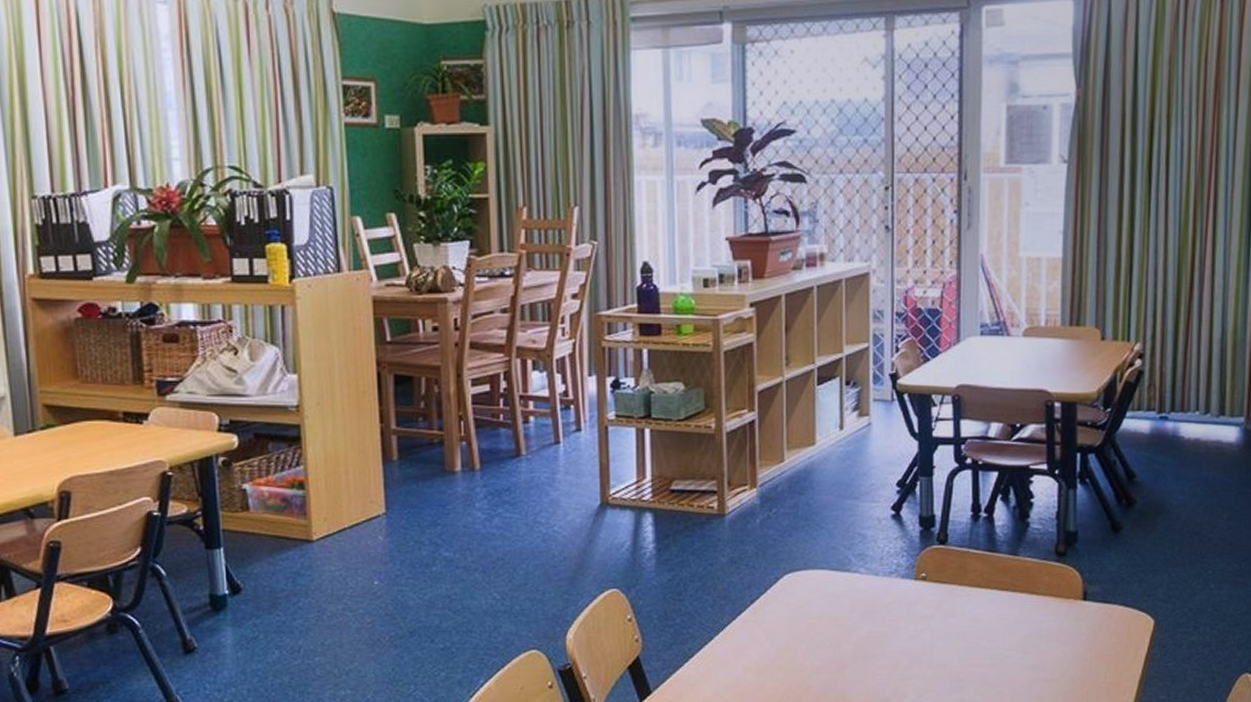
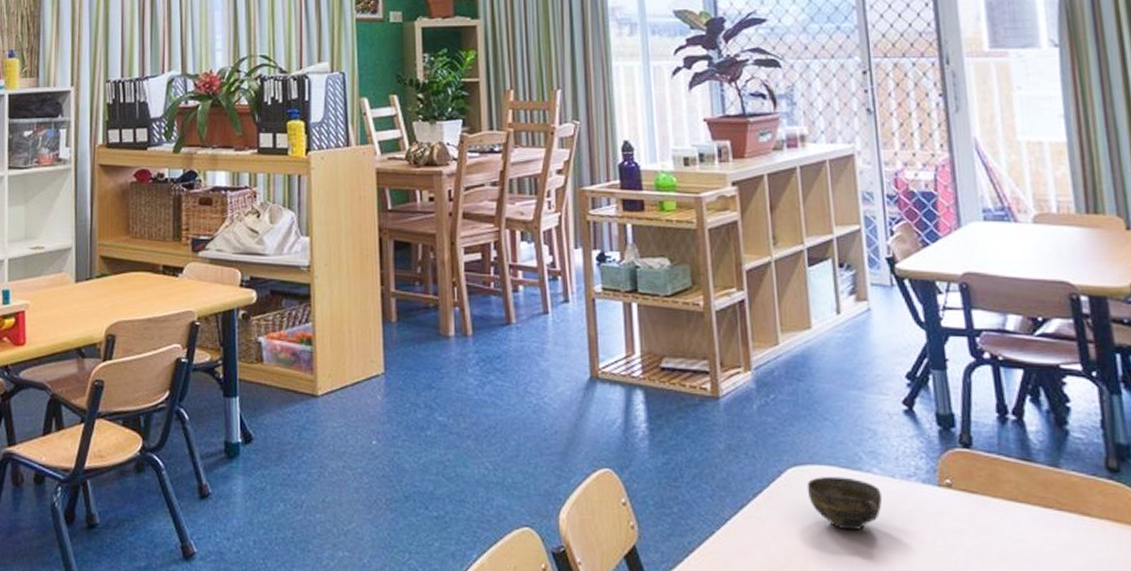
cup: none [800,578,865,625] -> present [806,476,882,531]

